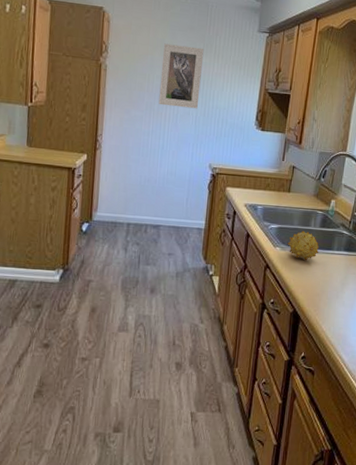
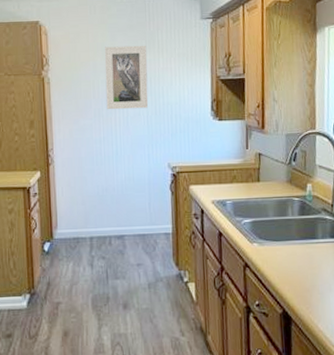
fruit: present [287,230,320,261] -> none [265,221,302,255]

